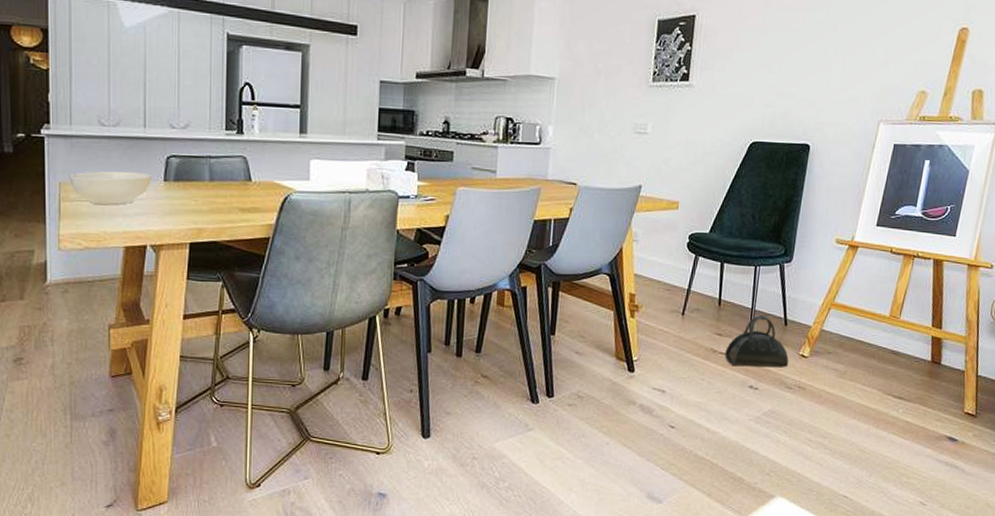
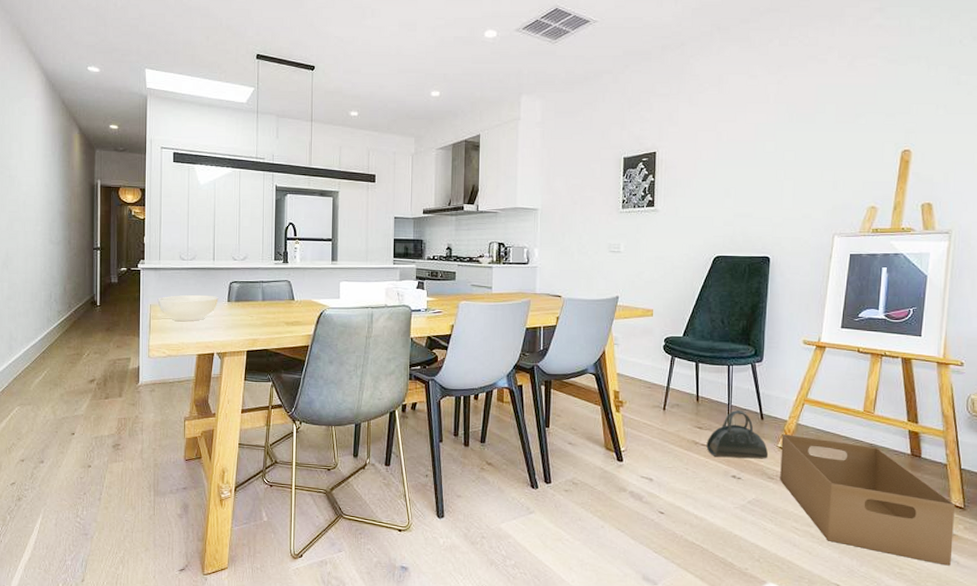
storage basket: none [798,340,967,474] -> present [780,433,955,566]

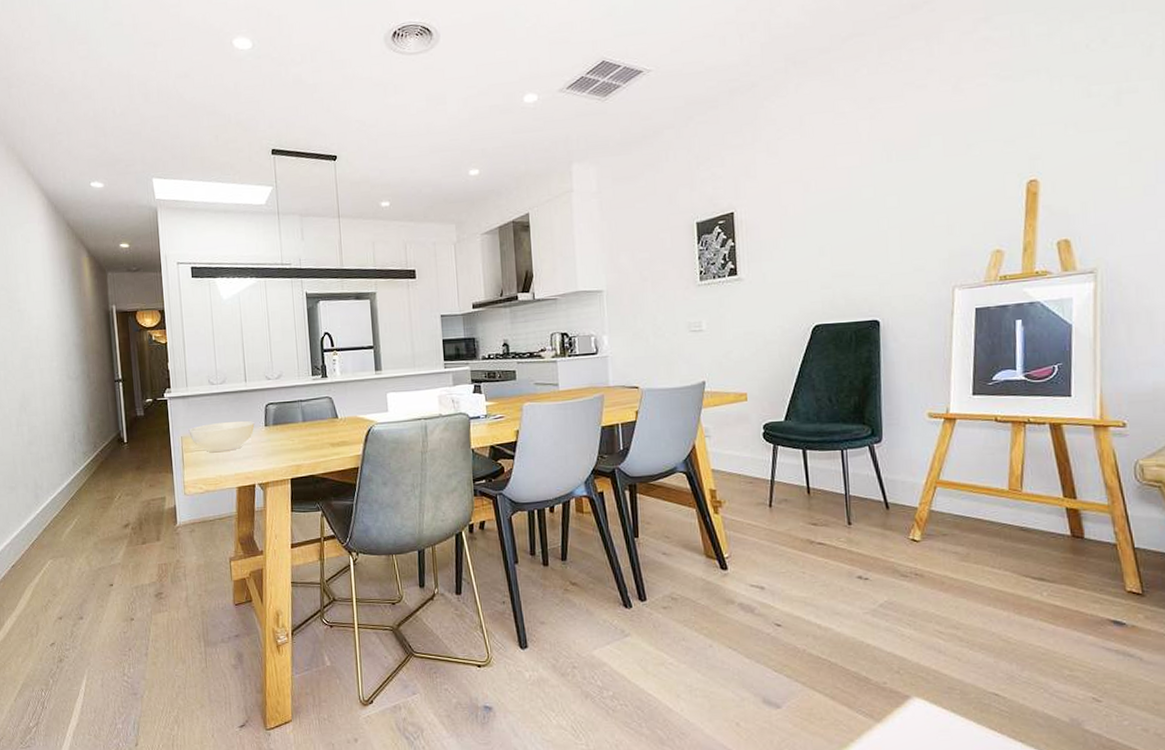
handbag: present [706,410,769,459] -> none [824,500,899,556]
storage basket: present [780,433,955,566] -> none [912,523,1133,663]

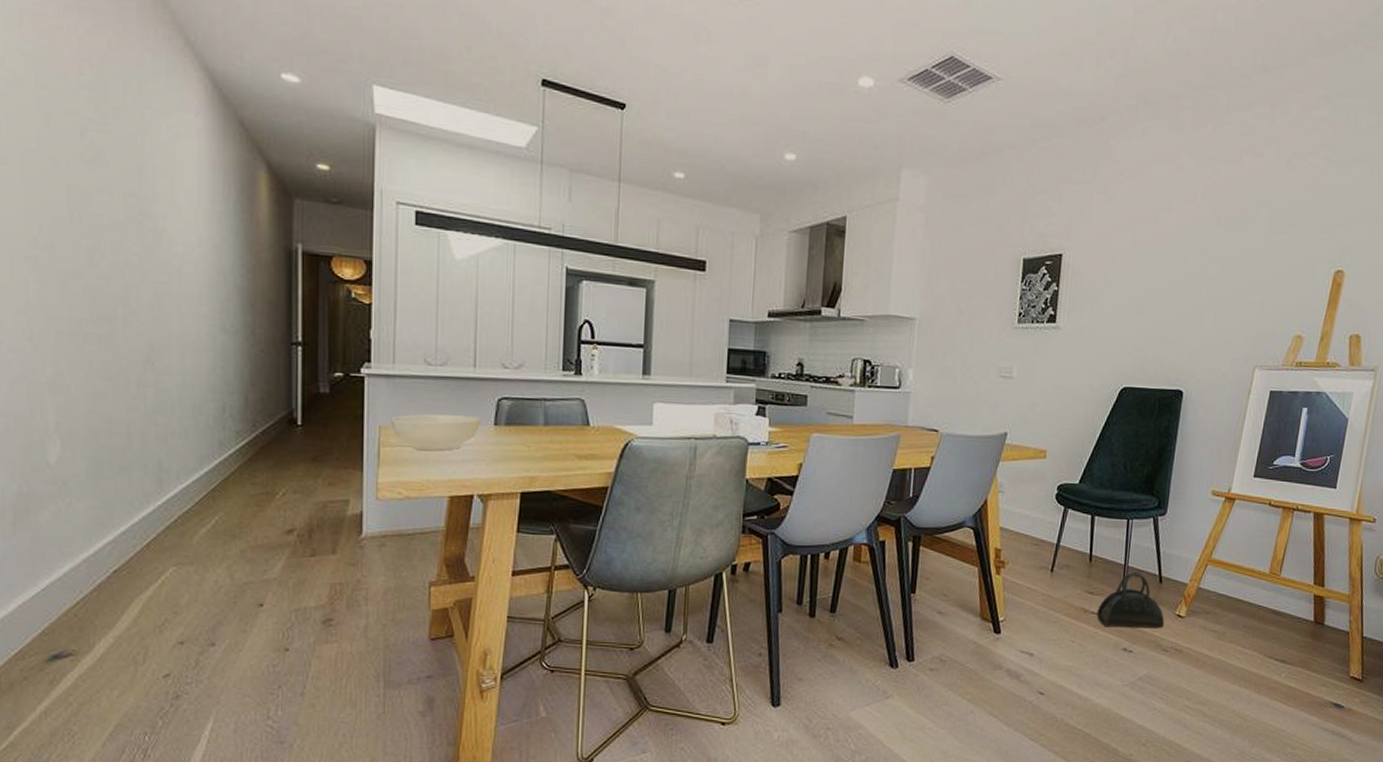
handbag: none [824,500,899,556] -> present [1096,572,1165,629]

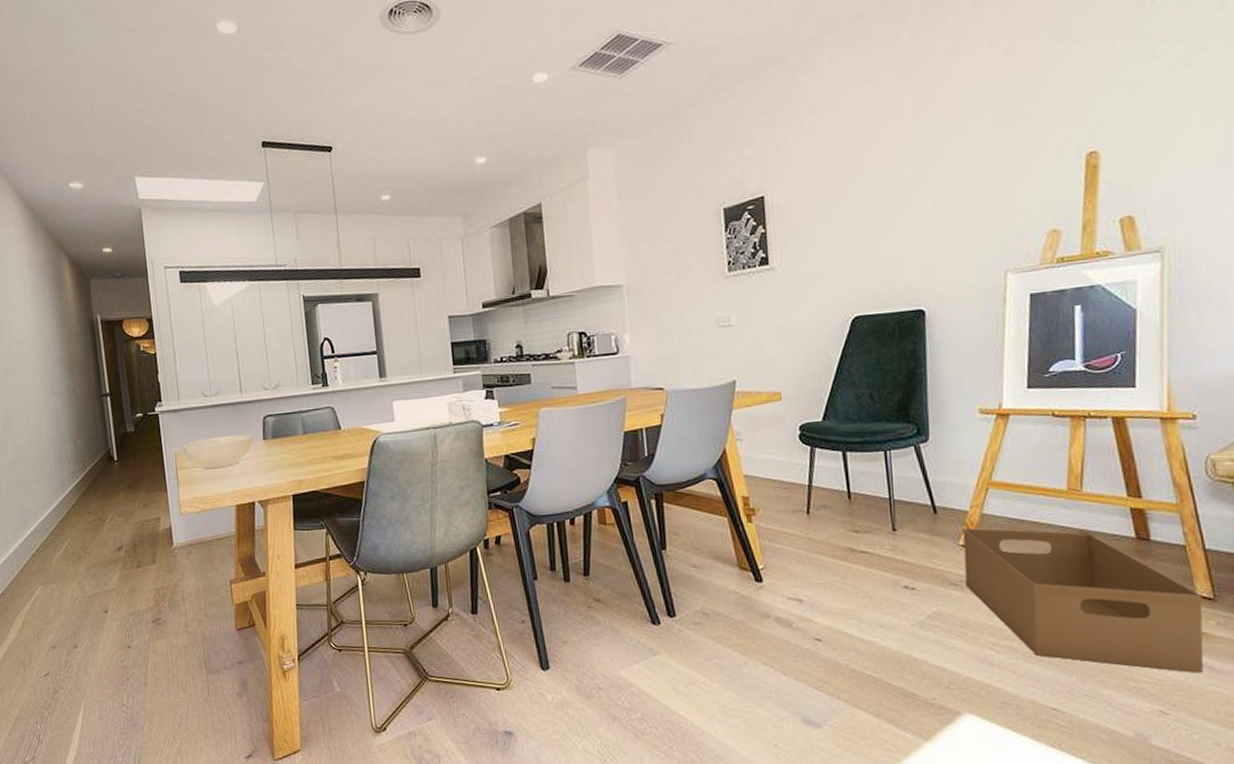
handbag: present [1096,572,1165,629] -> none [866,505,949,564]
storage basket: none [1175,599,1353,743] -> present [963,527,1204,673]

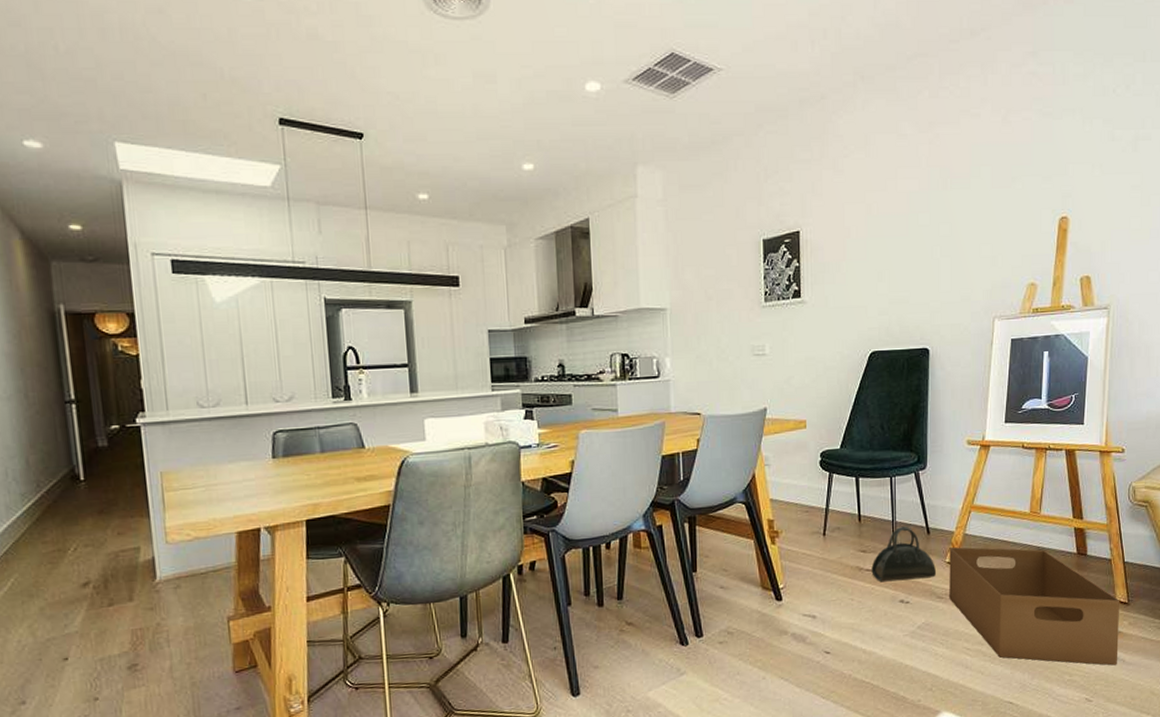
bowl: present [182,434,253,470] -> none [170,451,259,492]
handbag: none [866,505,949,564] -> present [871,526,937,581]

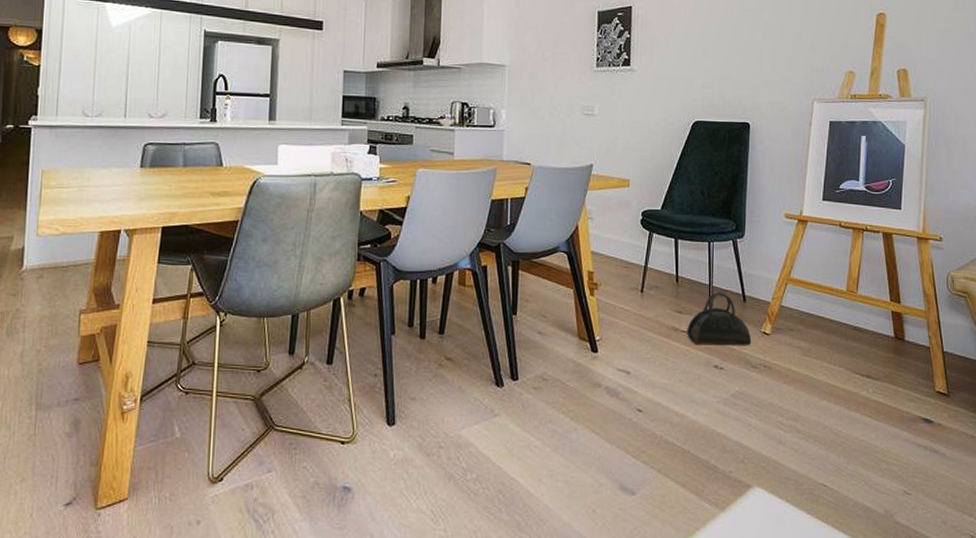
storage basket: present [949,546,1119,666] -> none [764,317,939,459]

